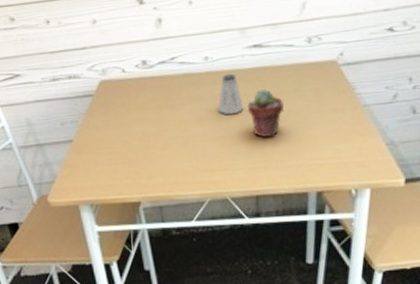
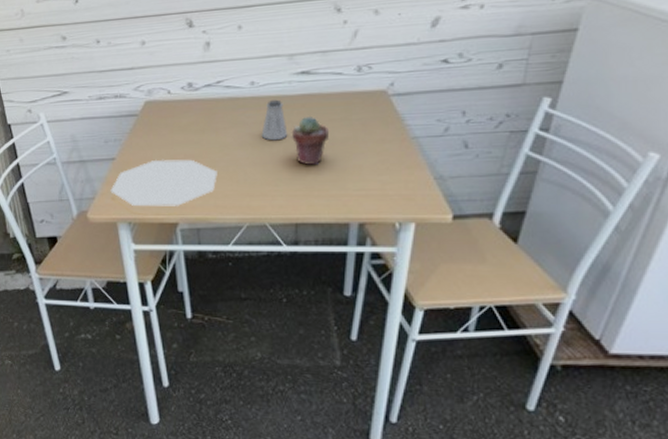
plate: none [70,137,177,188] -> present [110,159,217,207]

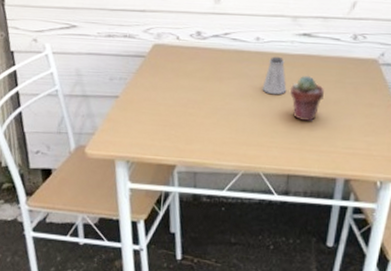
plate: present [110,159,217,207] -> none [111,101,218,149]

